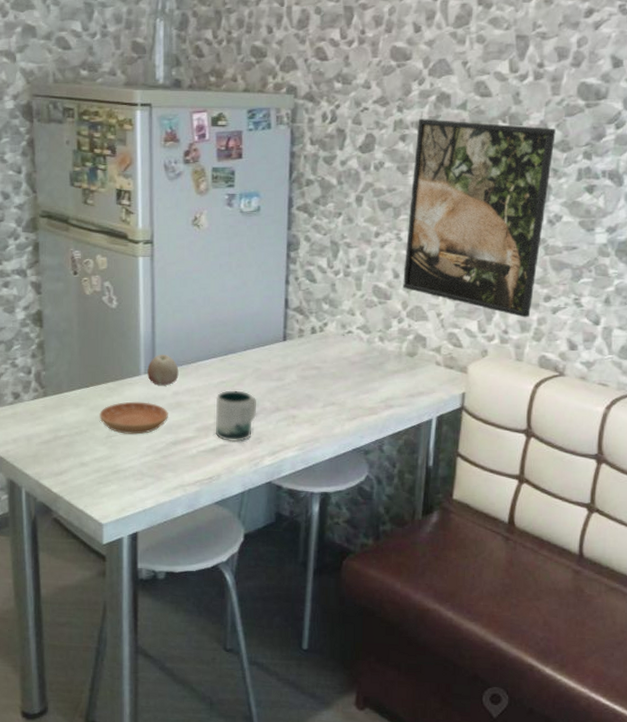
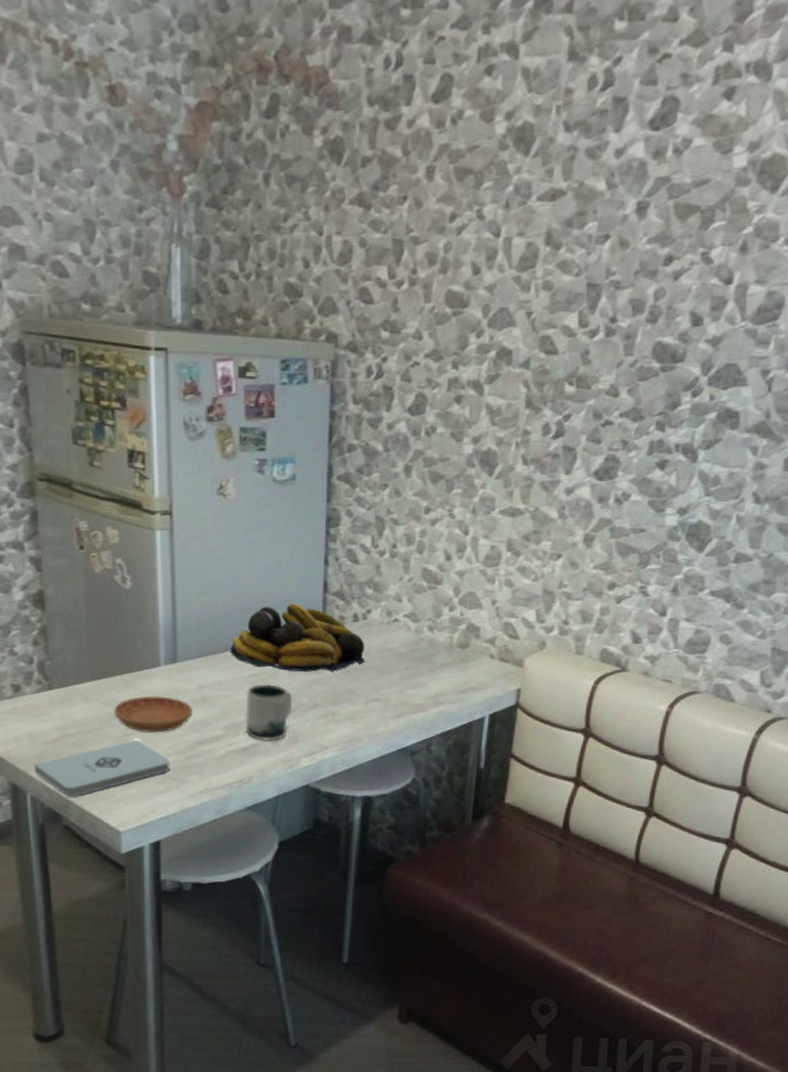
notepad: none [29,440,148,493] -> present [34,739,170,797]
apple: present [147,354,179,386] -> none [168,642,204,678]
fruit bowl: none [202,318,323,379] -> present [230,603,366,672]
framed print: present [403,119,556,318] -> none [455,377,627,607]

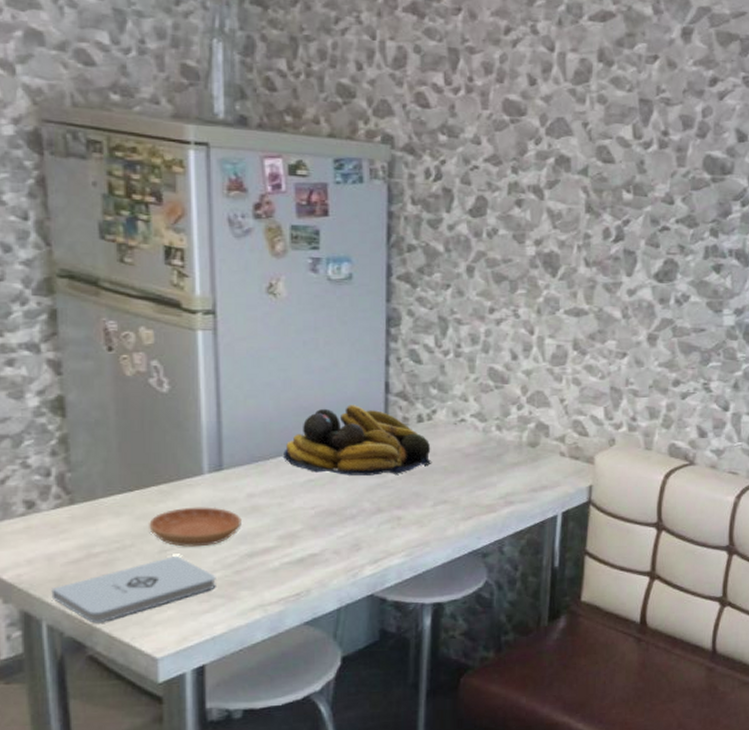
mug: present [245,683,293,741] -> none [302,490,354,550]

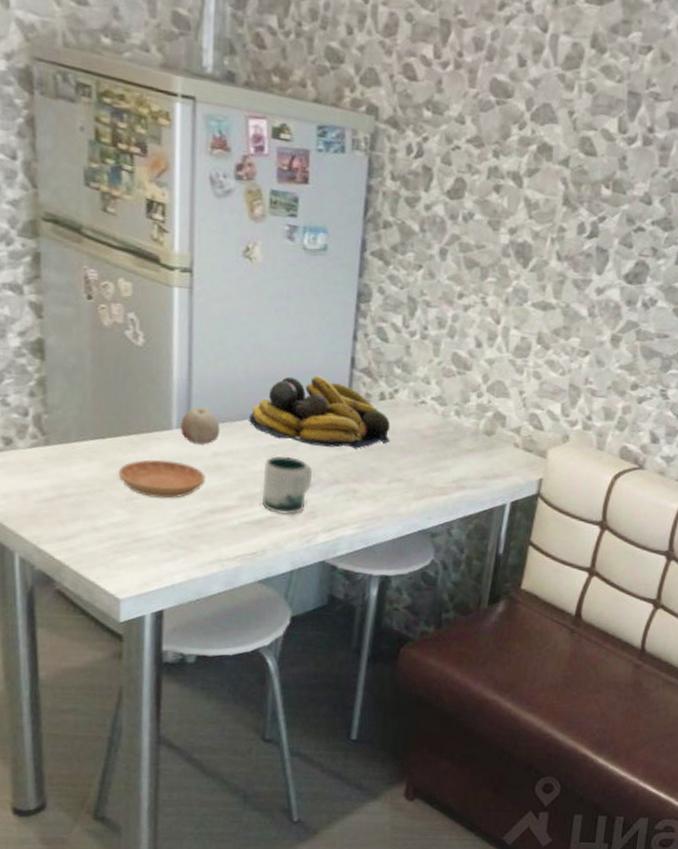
notepad: present [51,555,216,624] -> none [24,504,179,561]
apple: none [213,448,254,487] -> present [181,406,220,445]
mug: none [302,490,354,550] -> present [261,455,313,515]

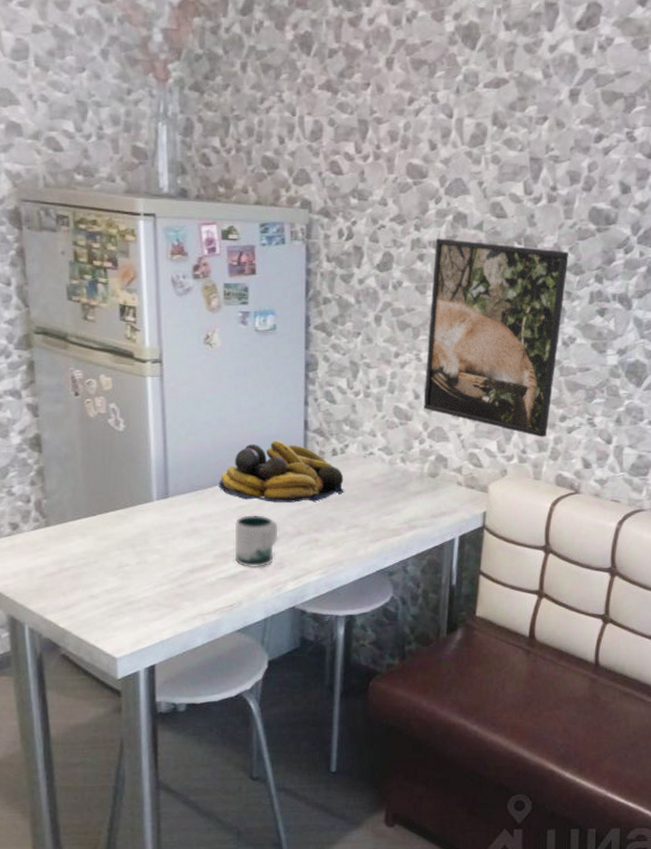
saucer: present [118,459,206,499] -> none [109,529,184,563]
apple: present [181,406,220,445] -> none [160,479,194,512]
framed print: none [485,169,660,405] -> present [423,238,569,438]

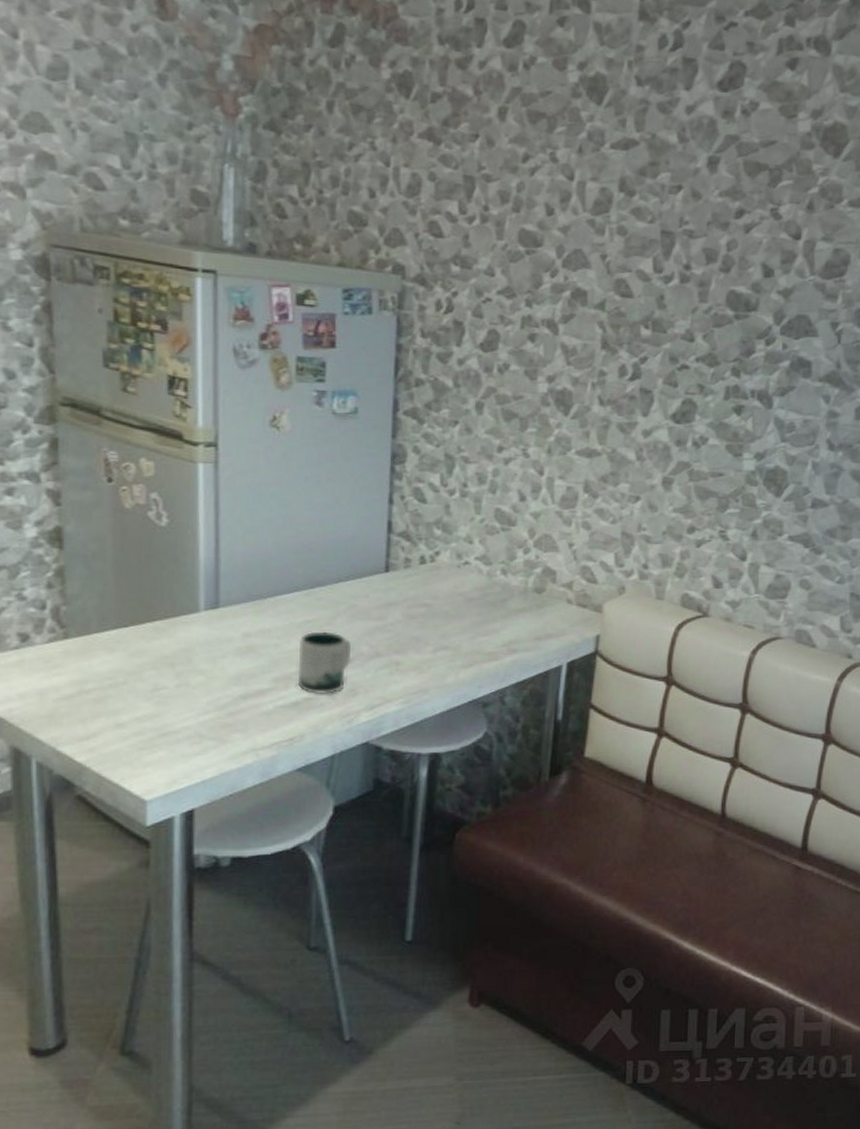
fruit bowl: present [219,440,345,503] -> none [281,544,434,618]
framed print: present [423,238,569,438] -> none [530,316,703,551]

